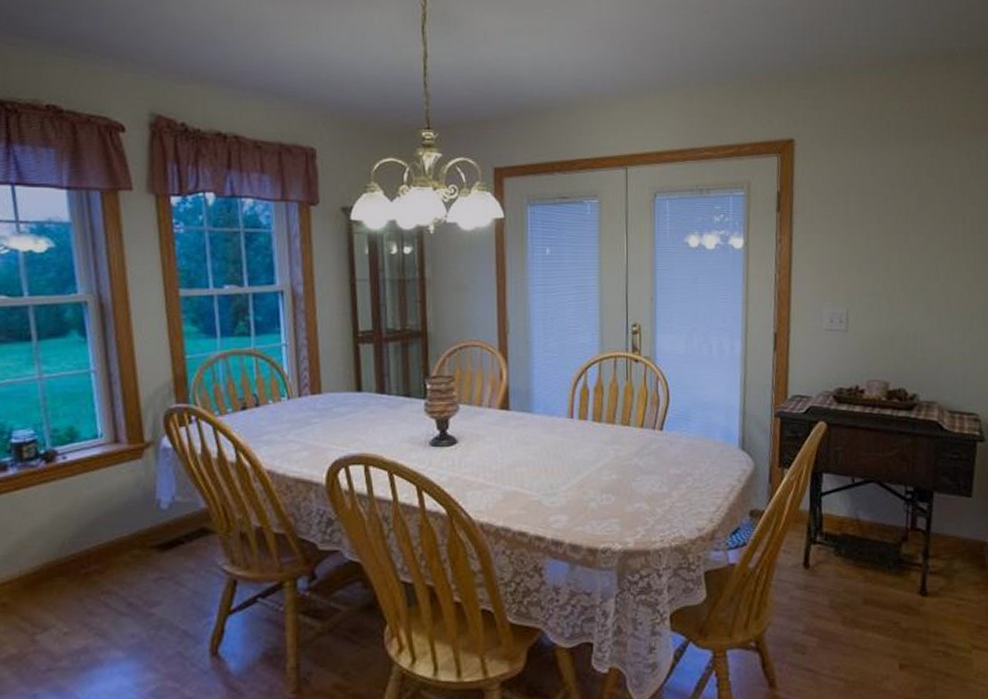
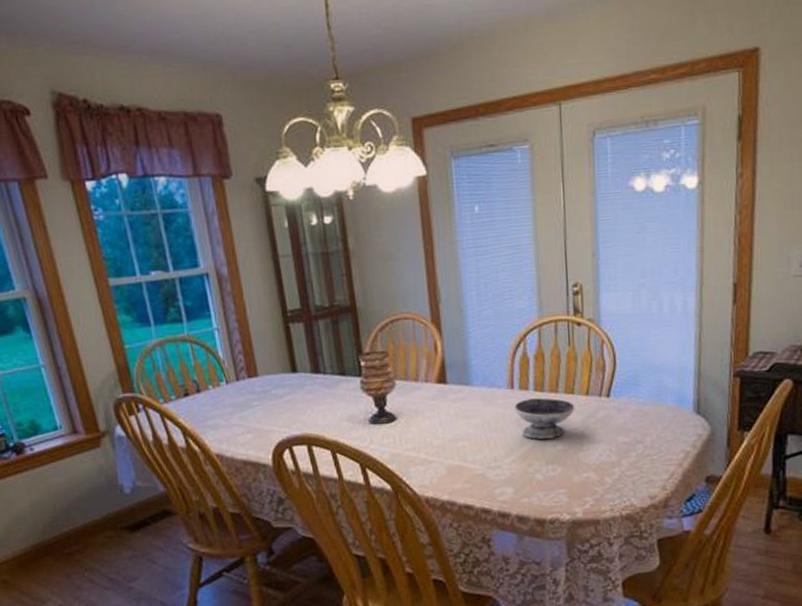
bowl: none [573,428,630,468] -> present [514,398,575,439]

